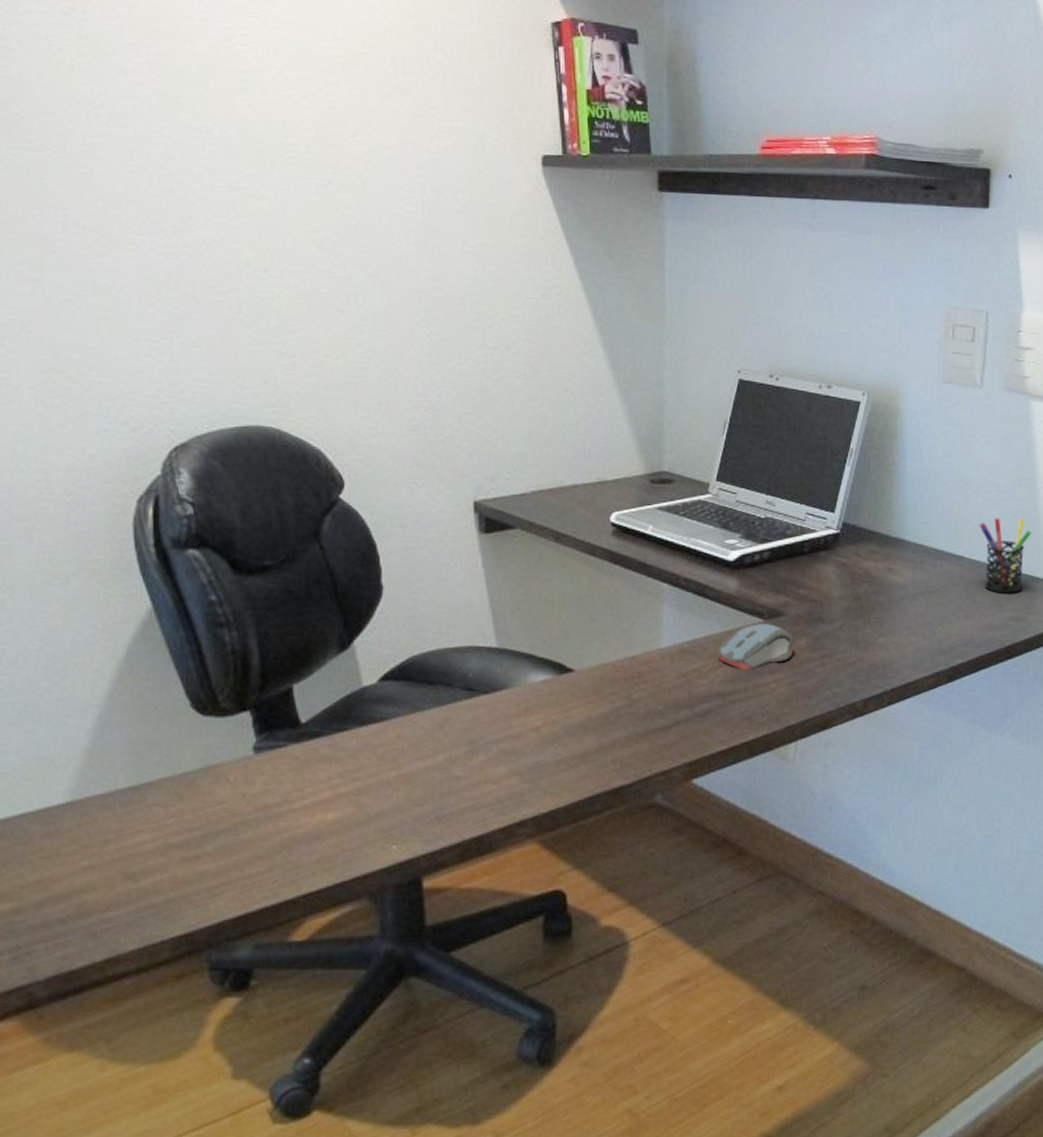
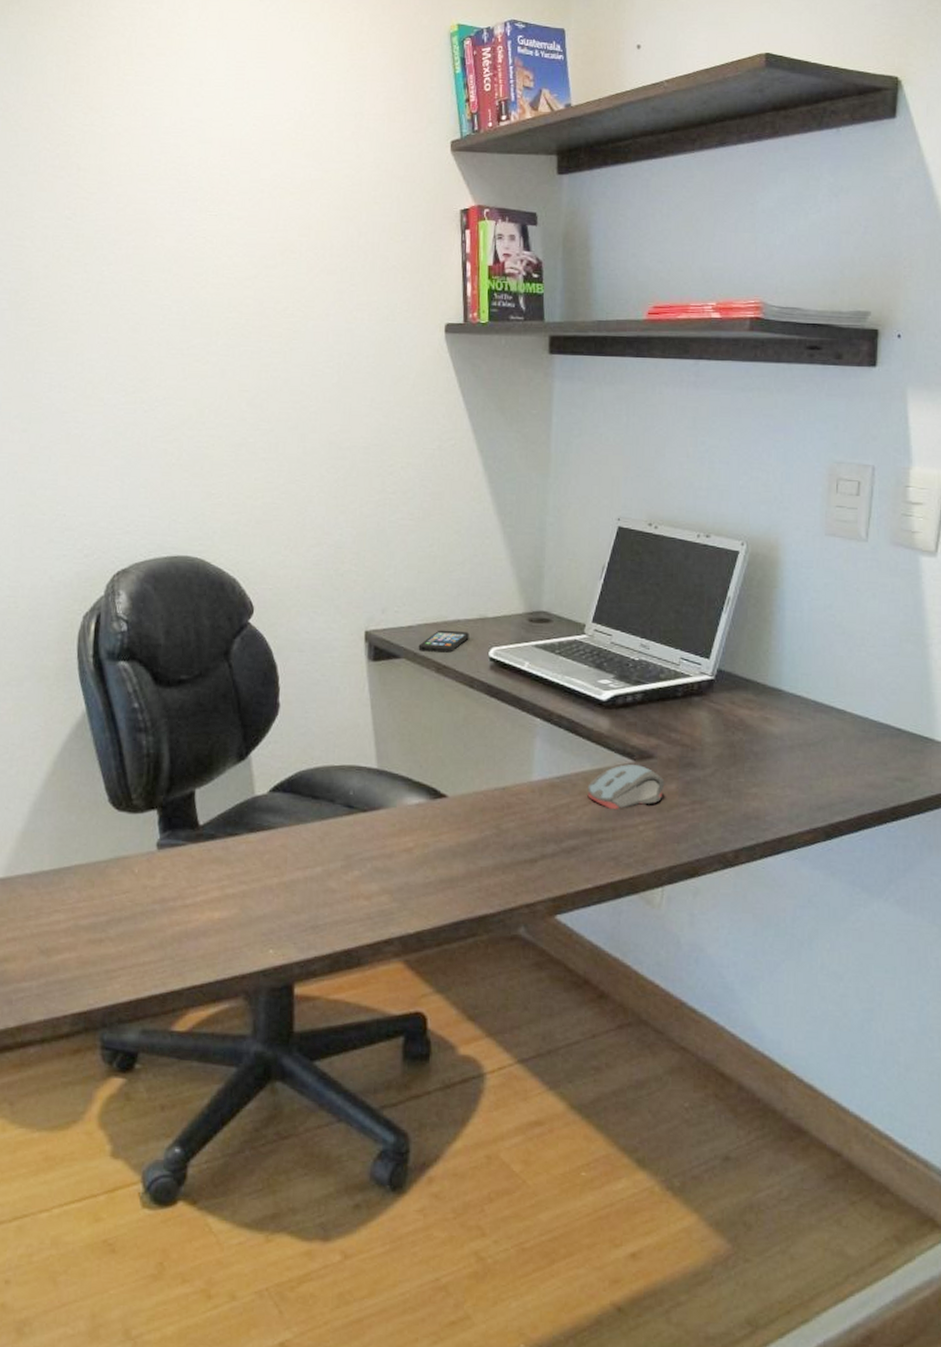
smartphone: none [534,496,588,520] -> present [418,630,469,653]
pen holder: present [979,517,1031,593] -> none [862,672,920,752]

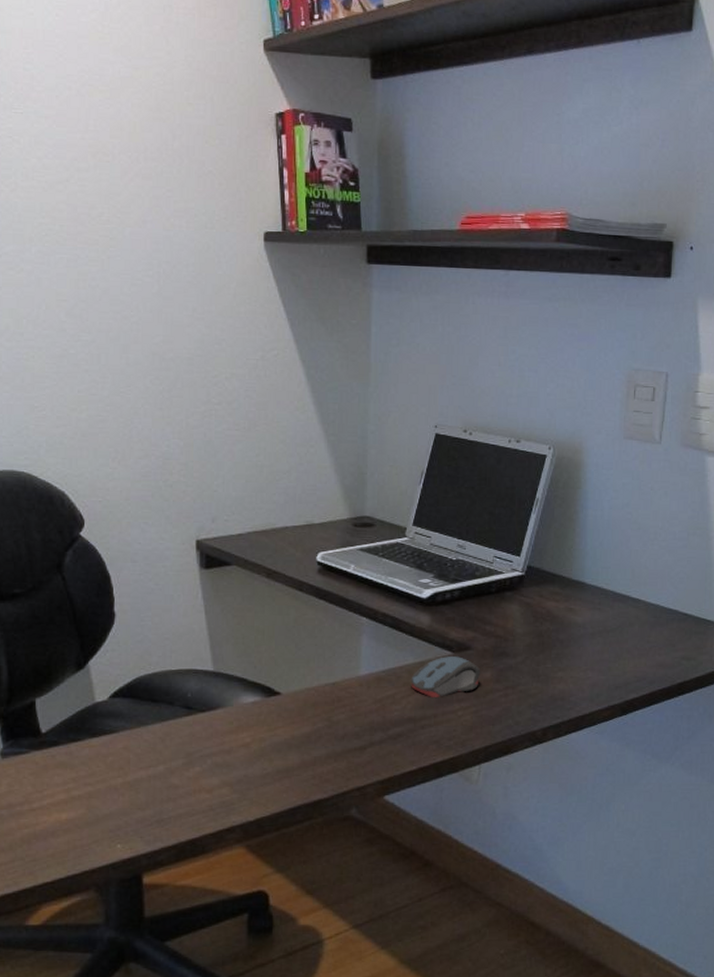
smartphone: present [418,630,469,653] -> none [249,537,297,558]

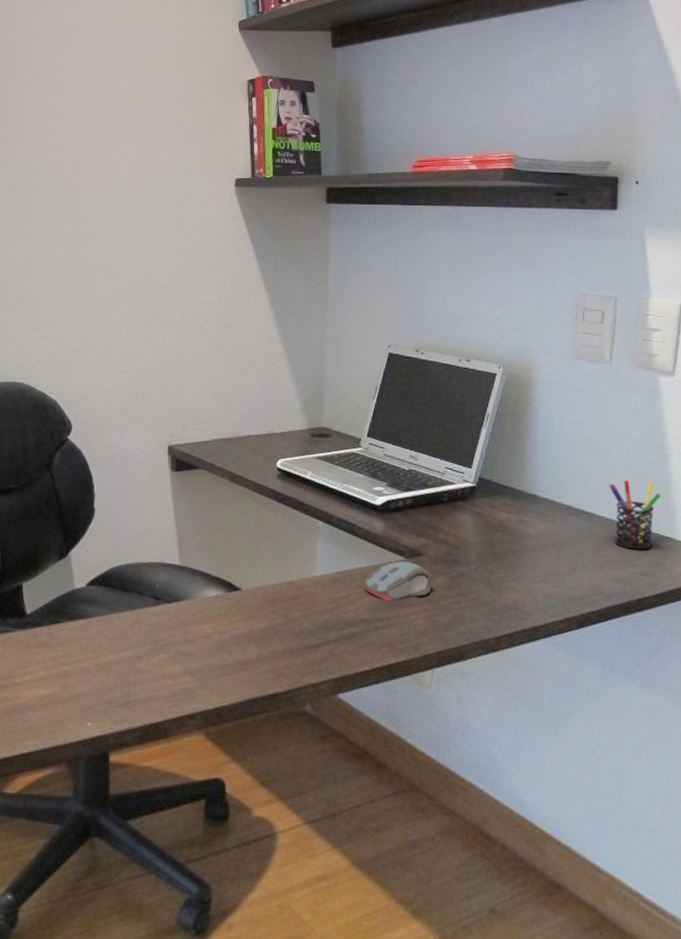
pen holder: none [655,563,704,634] -> present [609,479,661,550]

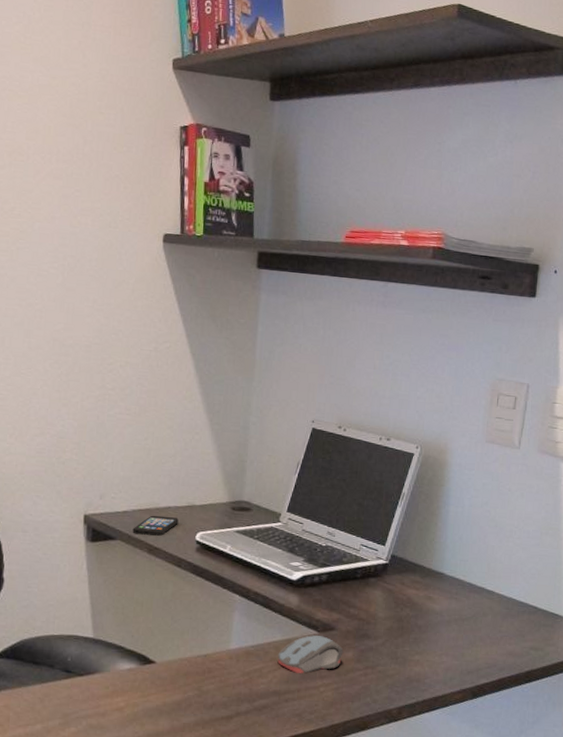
smartphone: none [215,444,259,464] -> present [132,515,179,536]
pen holder: present [609,479,661,550] -> none [509,560,554,626]

